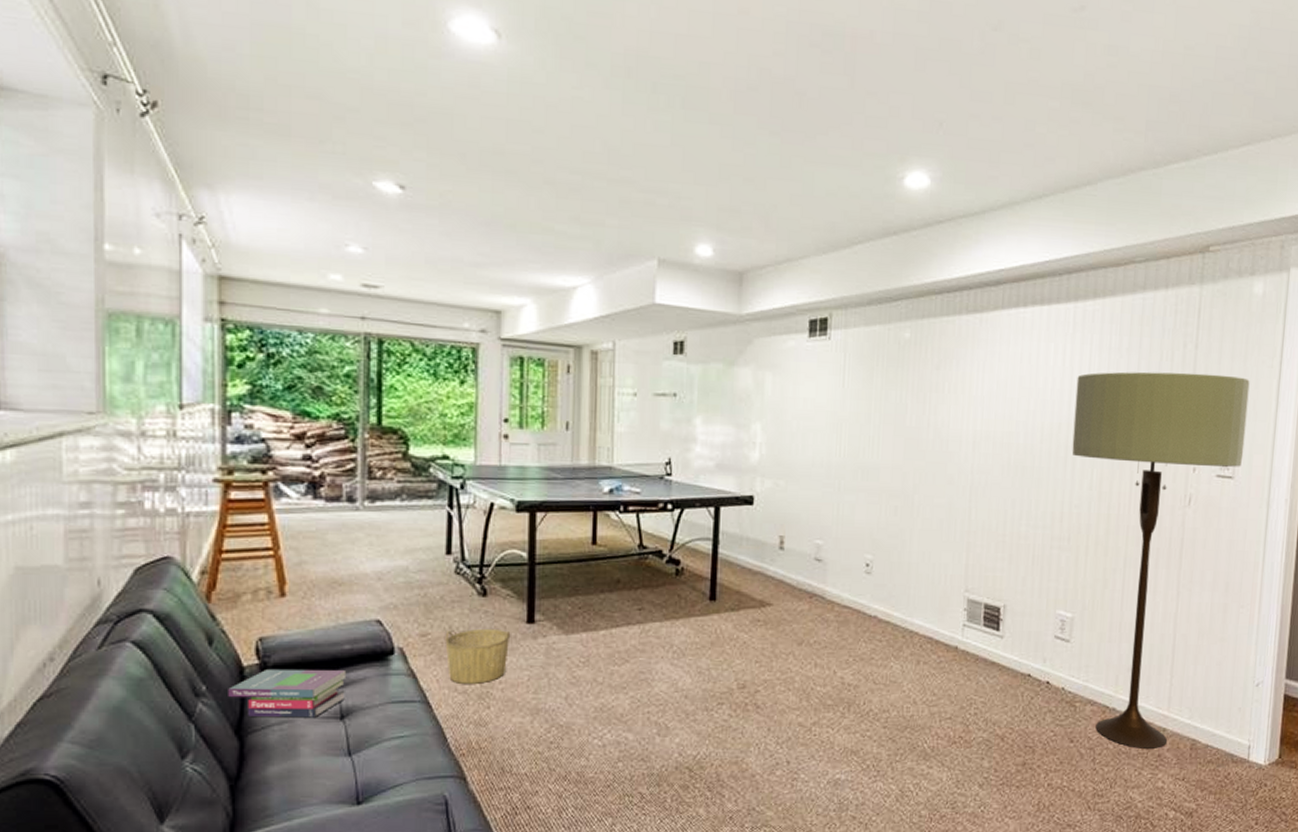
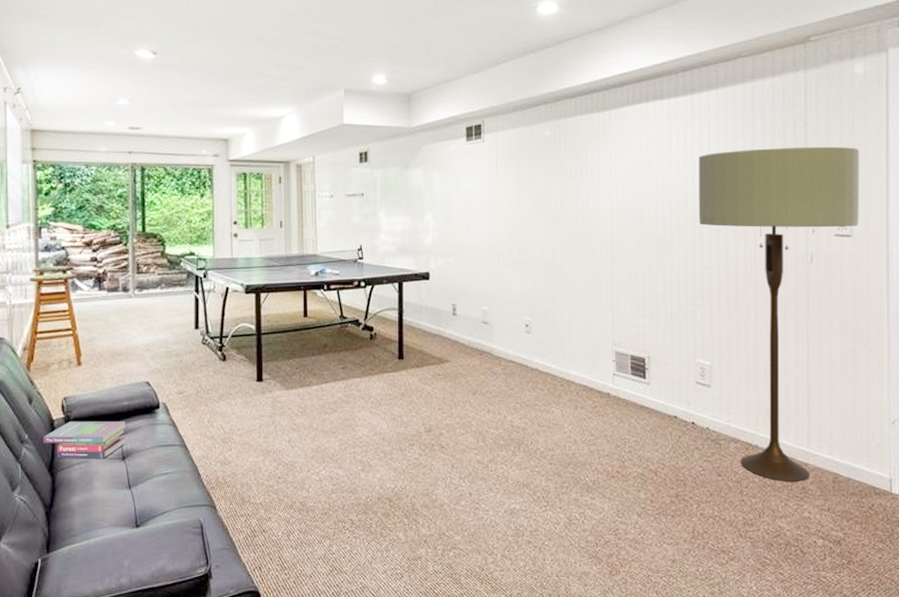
basket: present [445,628,511,685] -> none [196,386,245,432]

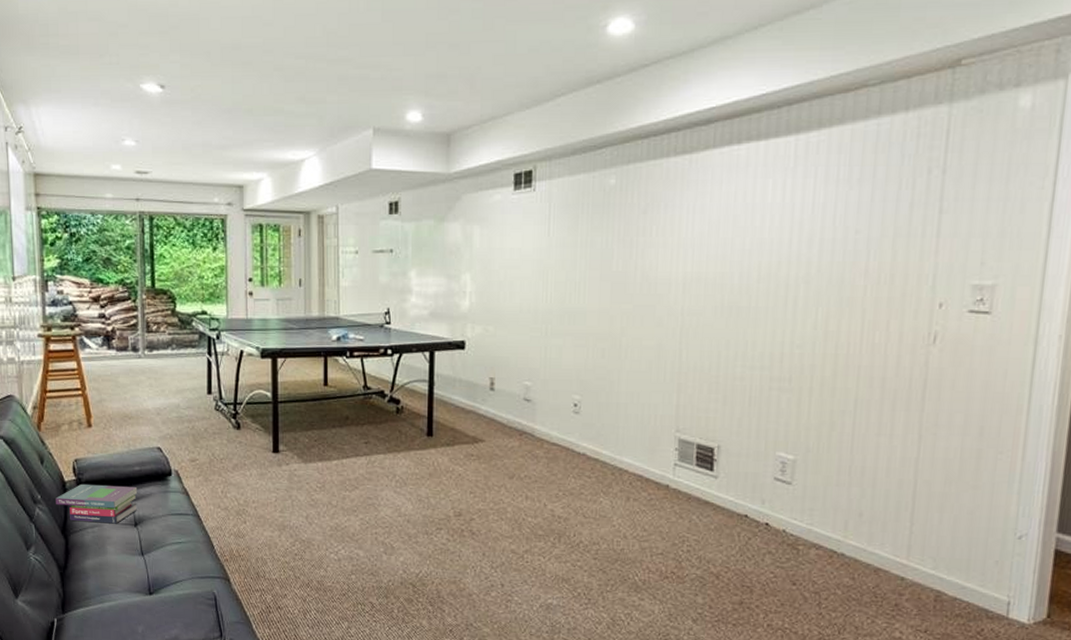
floor lamp: present [698,146,859,482] -> none [793,200,1013,598]

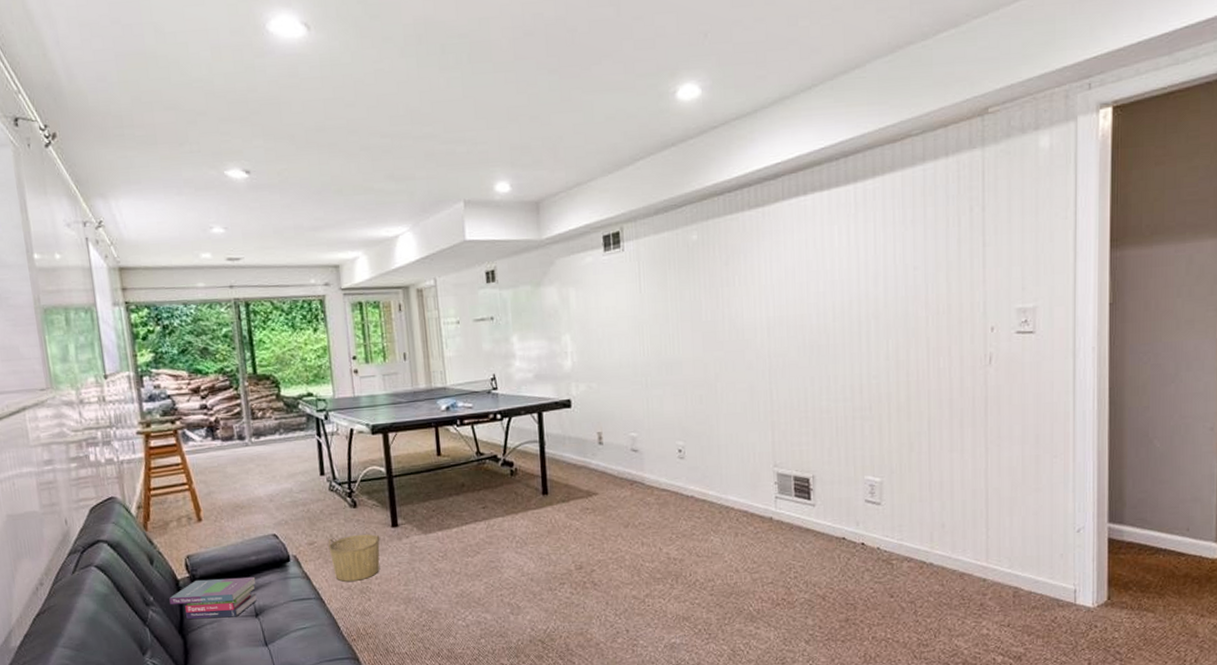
basket: none [209,456,260,503] -> present [328,534,380,583]

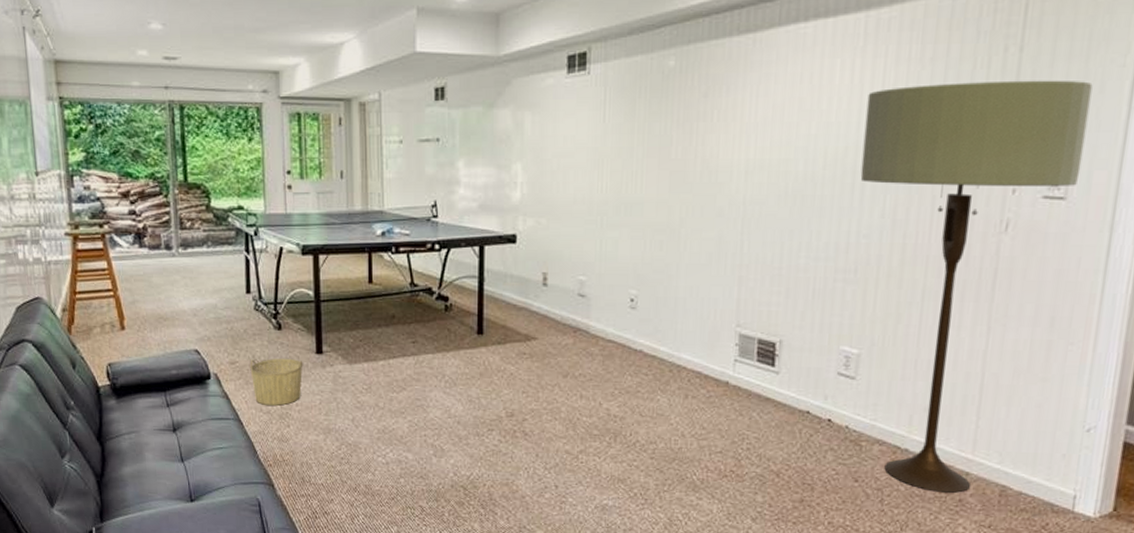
books: present [169,577,257,619] -> none [89,388,176,430]
floor lamp: none [863,232,1044,599] -> present [860,80,1093,493]

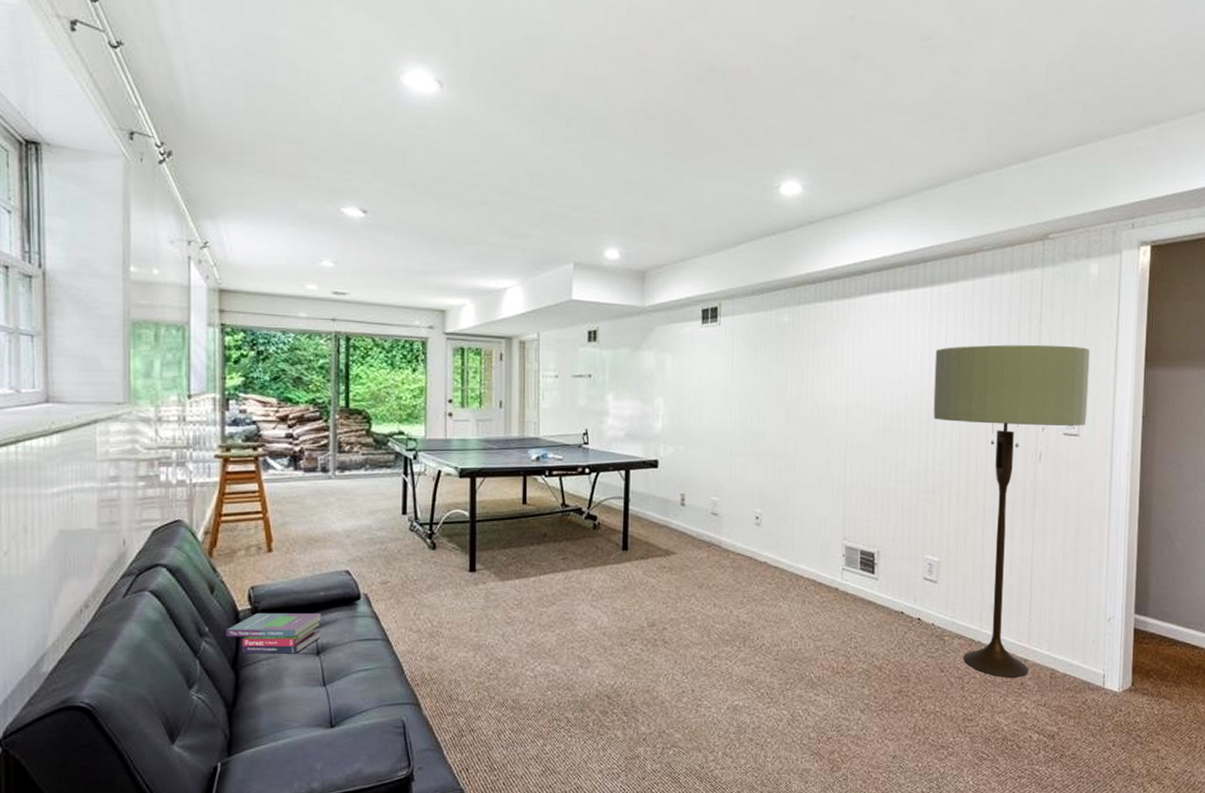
books: none [89,388,176,430] -> present [226,612,322,654]
basket: present [250,358,303,407] -> none [402,577,456,625]

